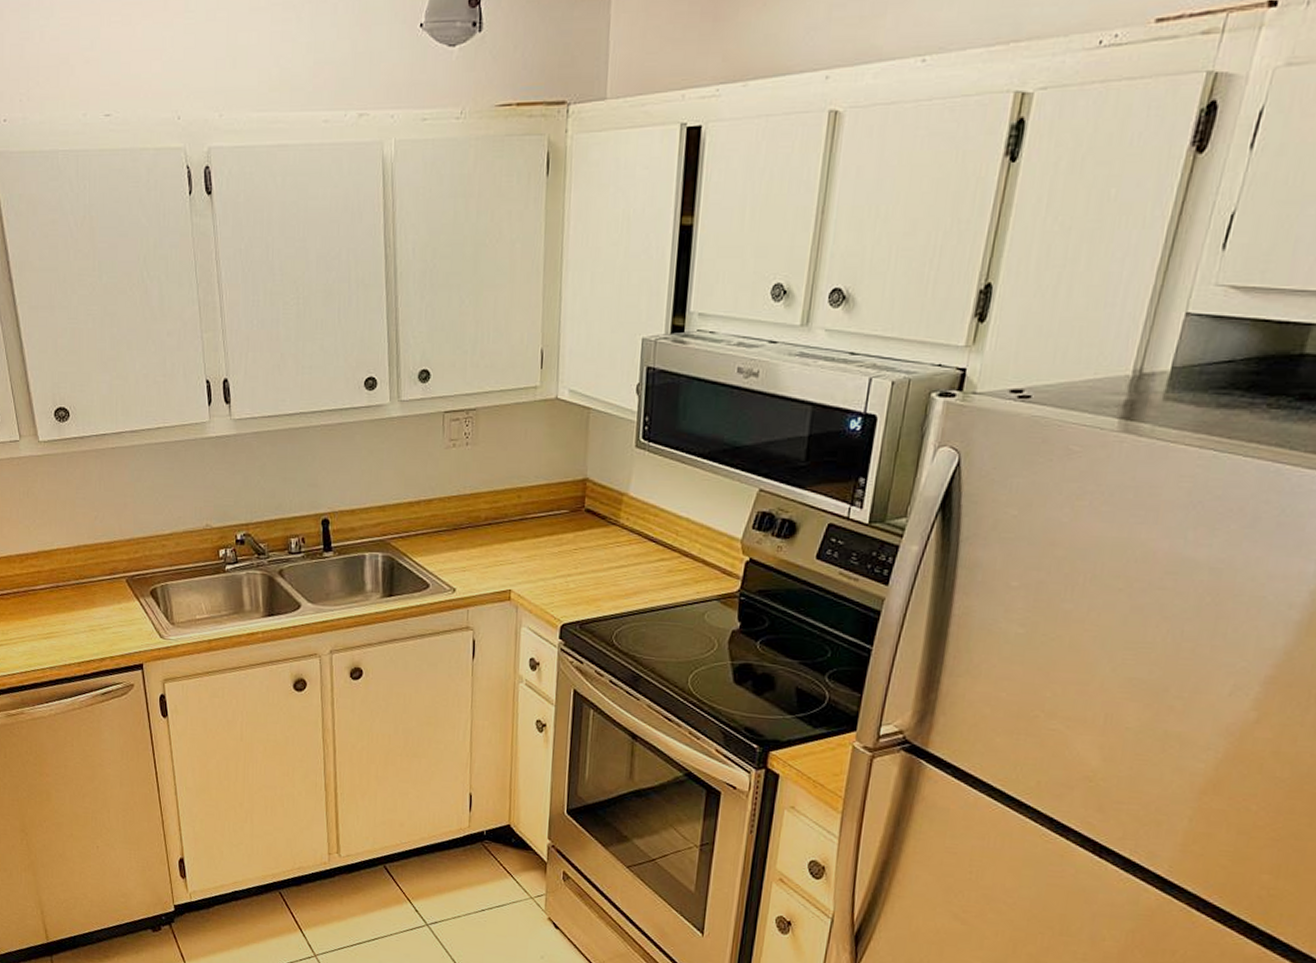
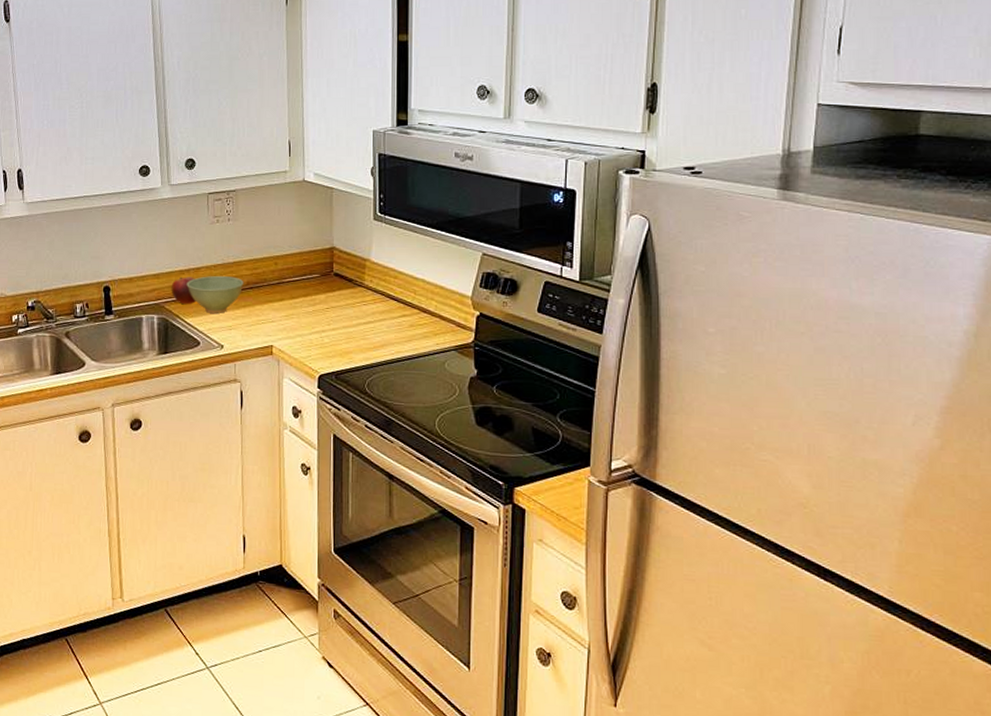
fruit: none [398,509,426,542] -> present [171,277,196,305]
bowl: none [416,509,482,553] -> present [187,276,244,313]

